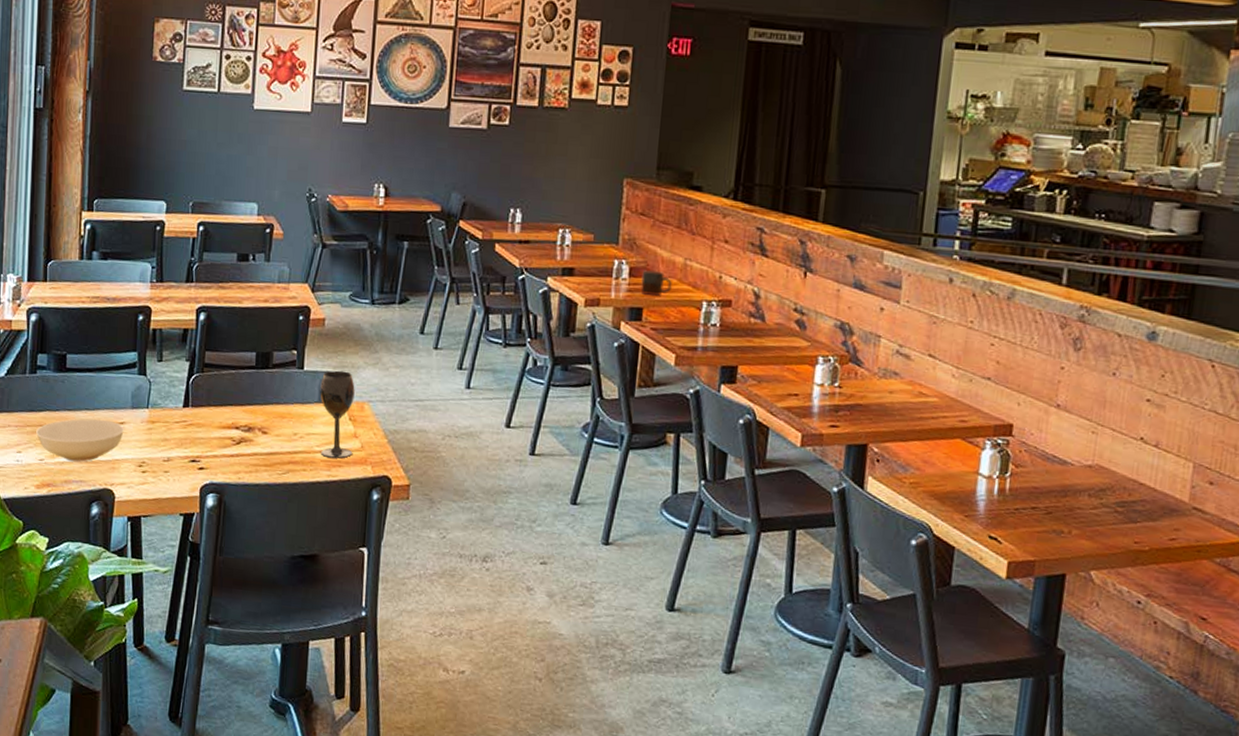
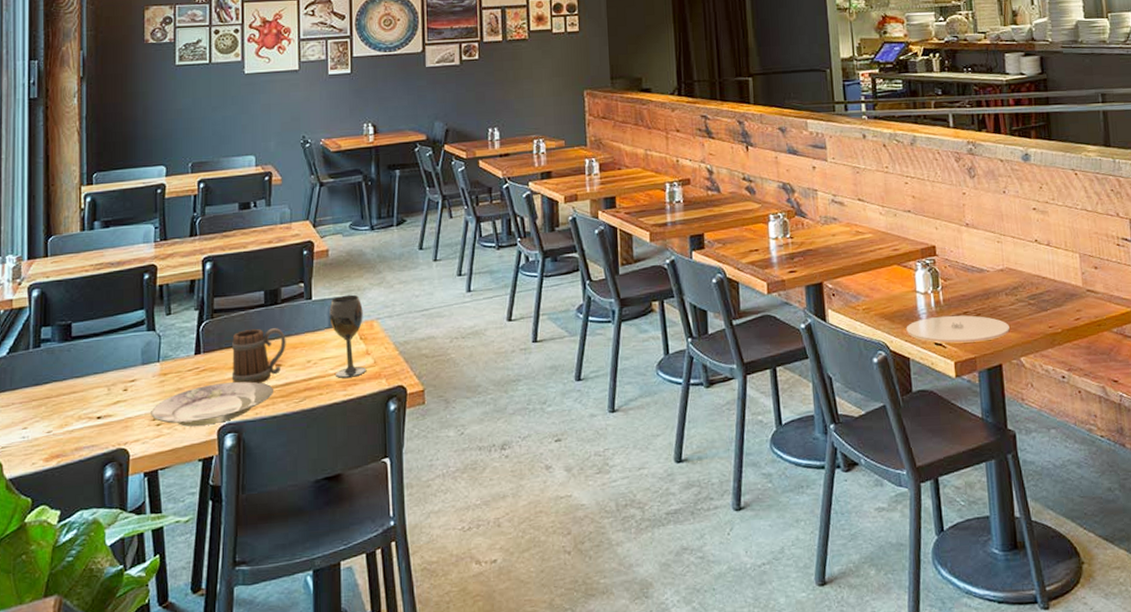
bowl: present [36,418,124,462] -> none [43,380,135,428]
plate: none [137,440,258,481] -> present [151,381,273,426]
beer mug: none [217,390,274,448] -> present [231,328,286,384]
mug: present [640,270,672,296] -> none [610,163,638,185]
plate: none [957,506,1085,545] -> present [906,315,1010,344]

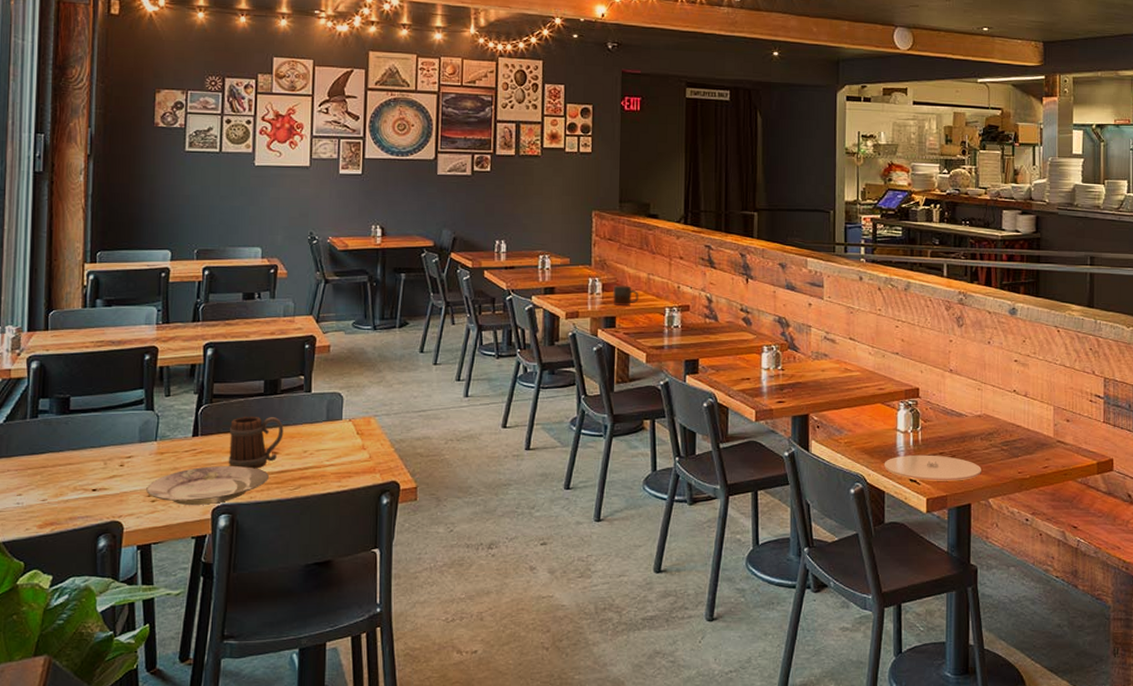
wine glass: present [329,294,367,378] -> none [328,390,362,470]
mug: none [610,163,638,185] -> present [613,285,639,306]

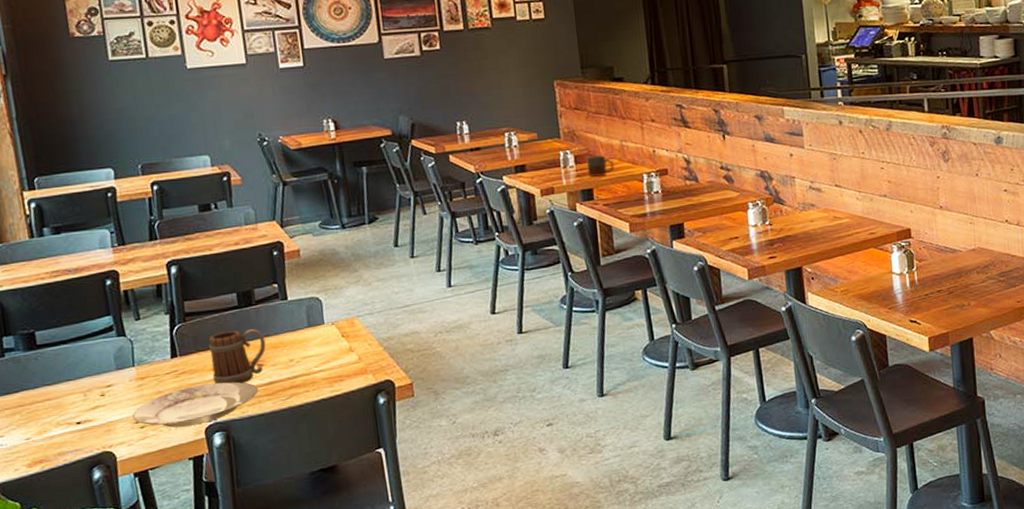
plate: present [884,454,981,481] -> none [882,293,980,320]

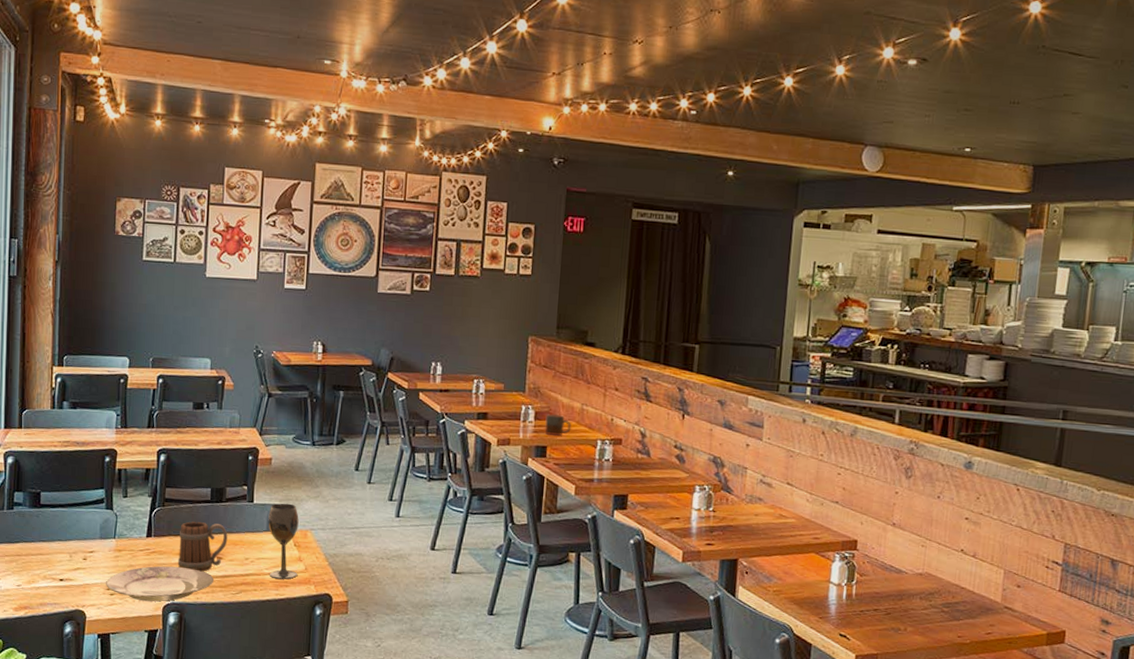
wine glass: none [307,293,352,375] -> present [268,503,299,579]

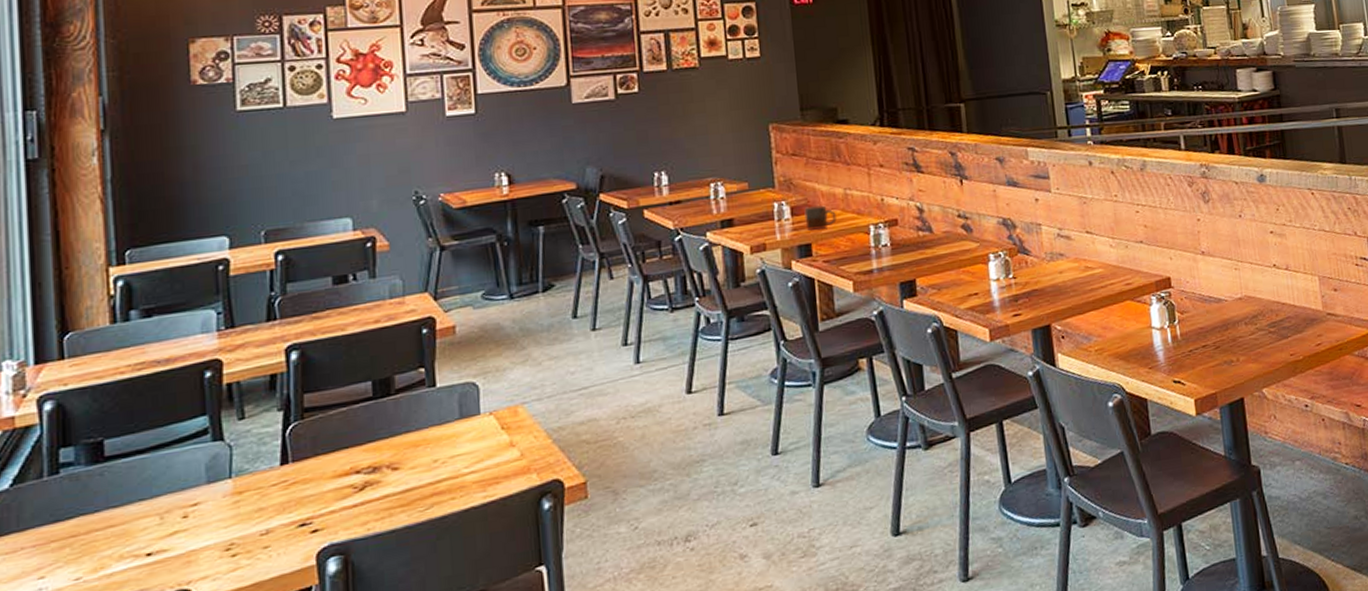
plate: present [106,565,214,602] -> none [222,490,390,554]
beer mug: present [177,521,228,572] -> none [331,424,405,496]
wine glass: present [268,503,299,579] -> none [459,377,512,477]

